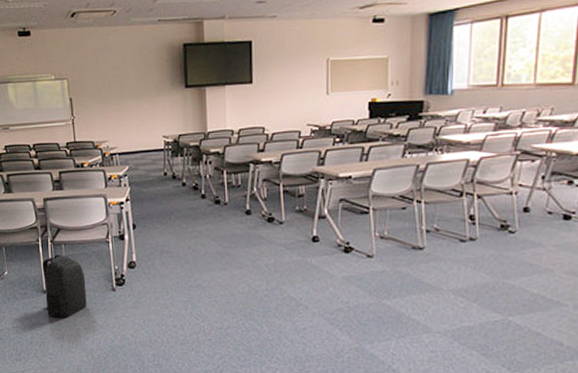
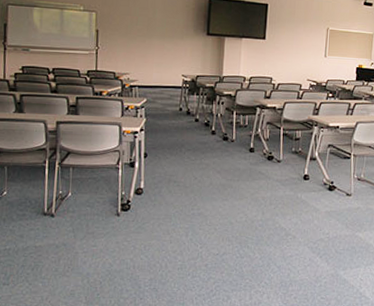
backpack: present [43,254,87,318] -> none [41,177,90,241]

